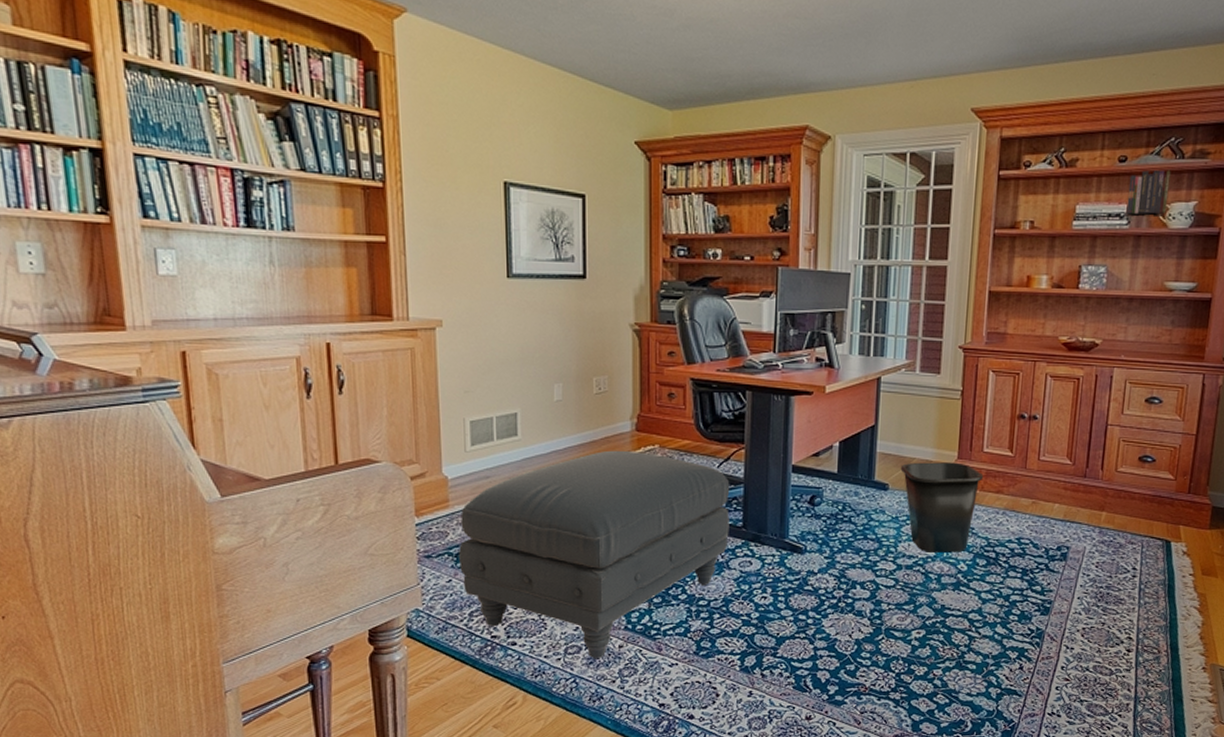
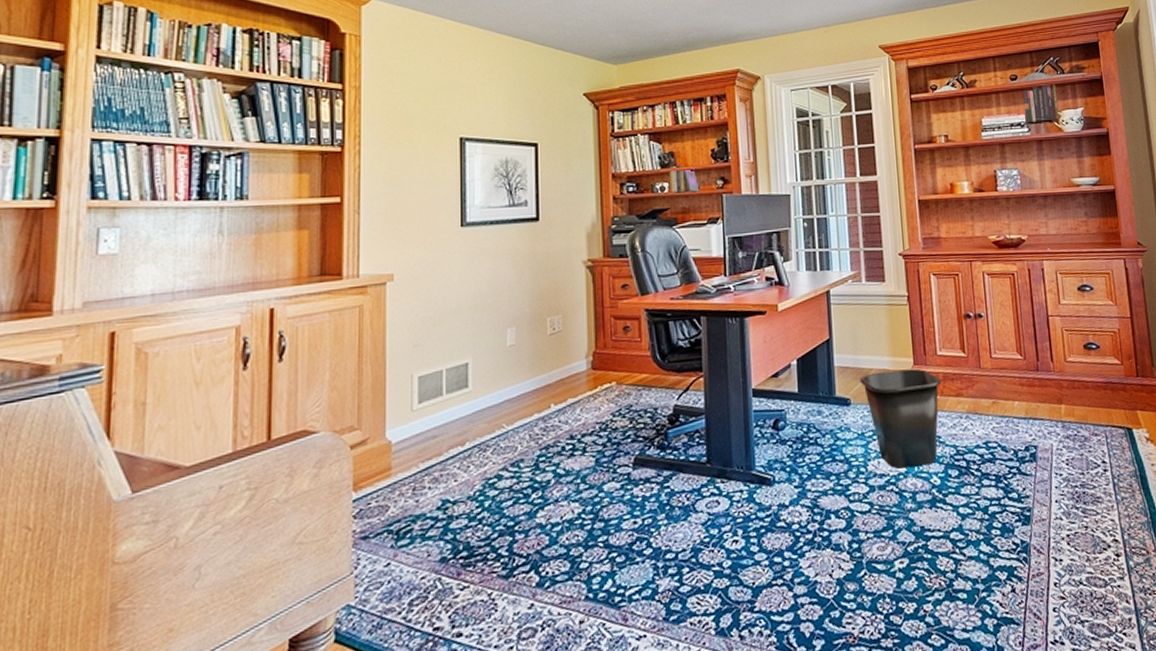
ottoman: present [459,450,730,658] -> none [400,391,693,641]
books: none [723,231,754,262] -> present [669,165,700,194]

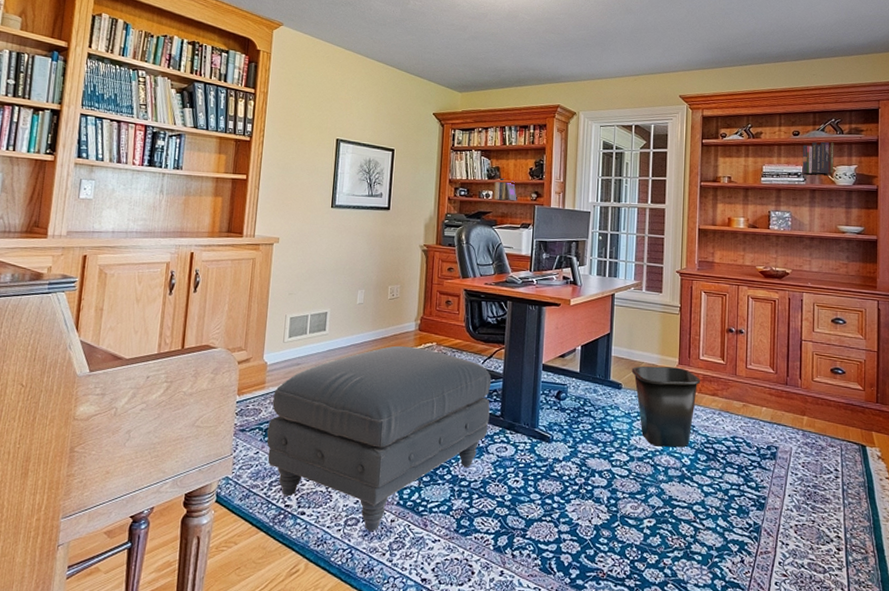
ottoman: none [400,391,693,641] -> present [267,345,492,531]

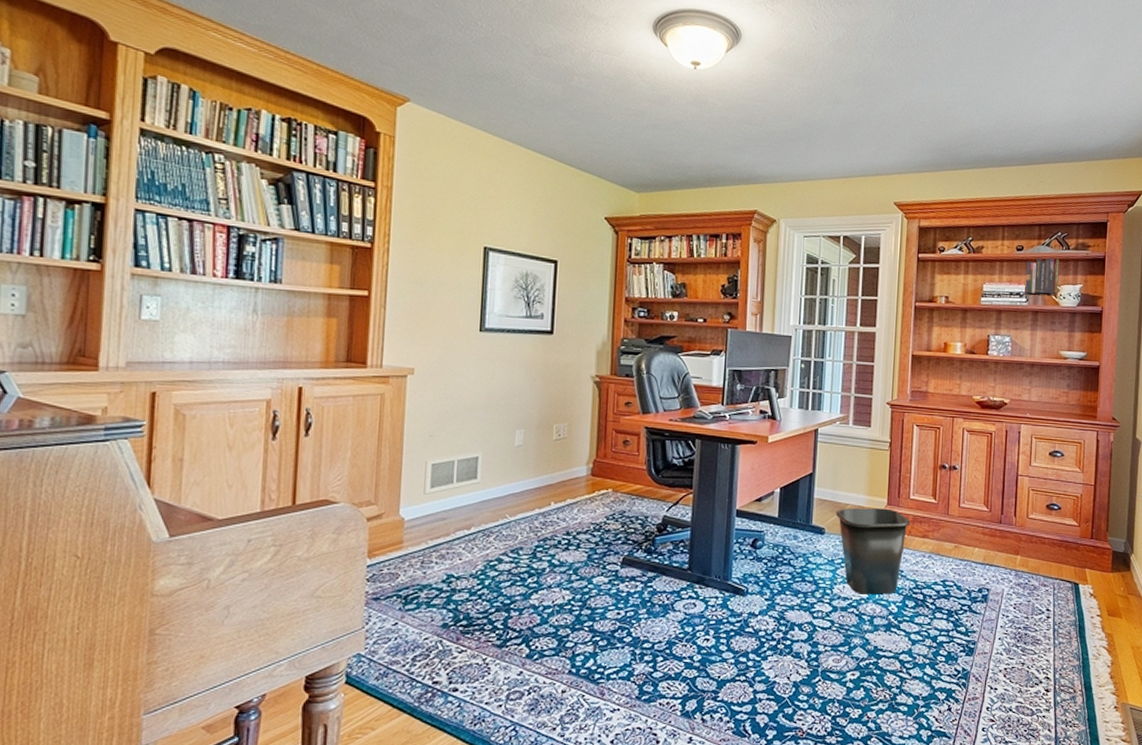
ottoman: present [267,345,492,531] -> none [407,493,678,704]
books: present [493,178,517,202] -> none [679,296,707,324]

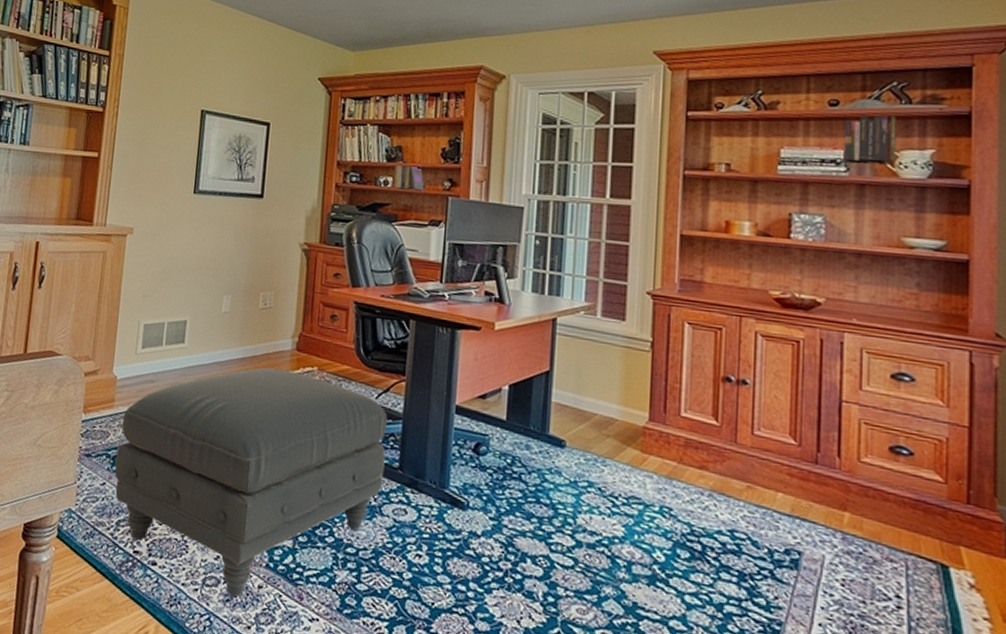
ottoman: none [407,493,678,704] -> present [114,367,388,597]
books: none [679,296,707,324] -> present [393,160,425,191]
waste bin: present [836,508,911,594] -> none [579,418,682,537]

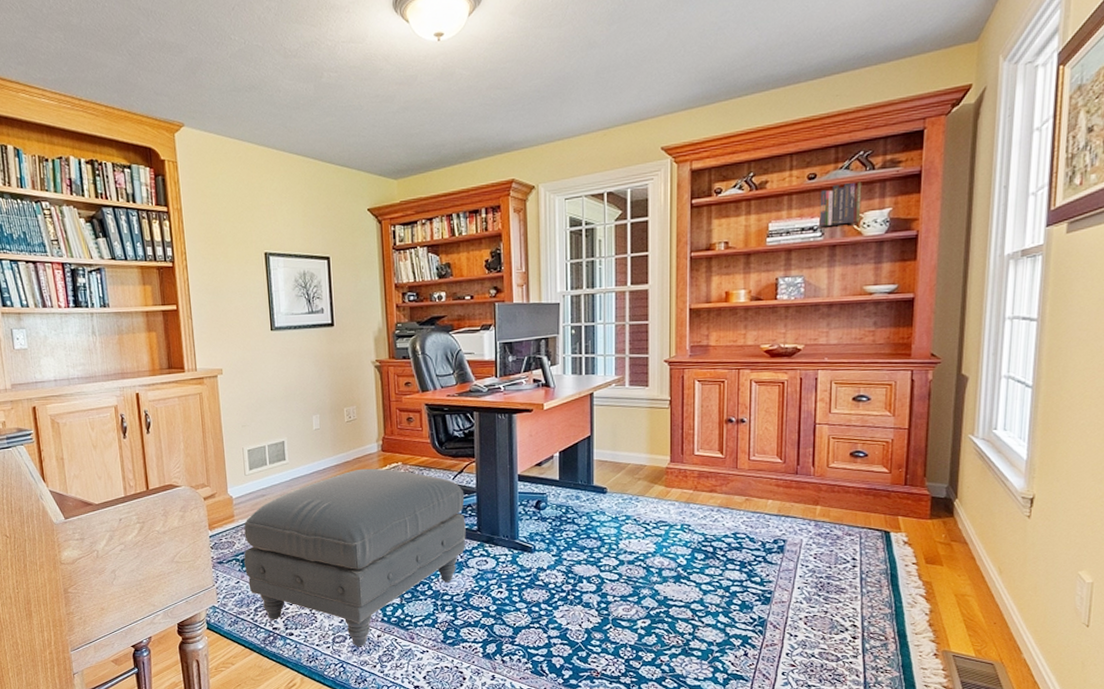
books: present [393,160,425,191] -> none [446,275,474,302]

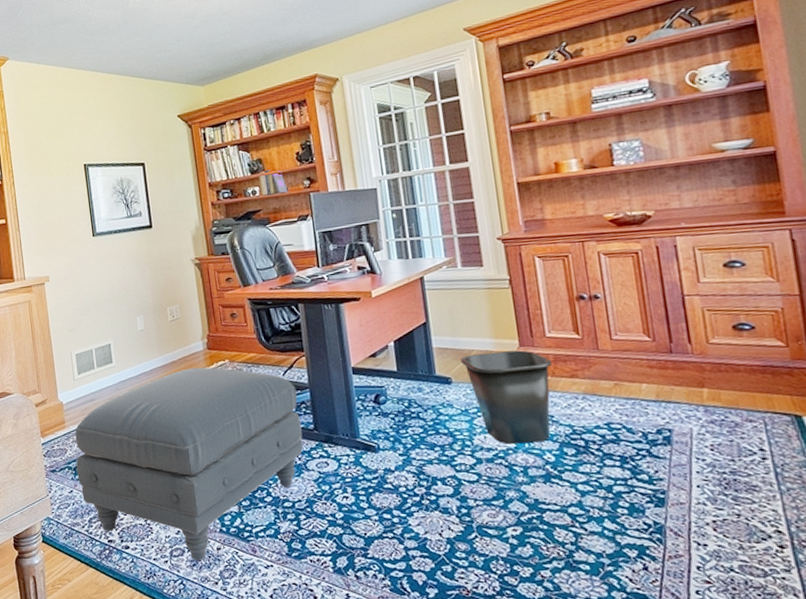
books: none [446,275,474,302] -> present [258,169,288,196]
waste bin: none [617,465,696,549] -> present [460,350,553,444]
books: present [819,181,862,229] -> none [643,38,696,90]

